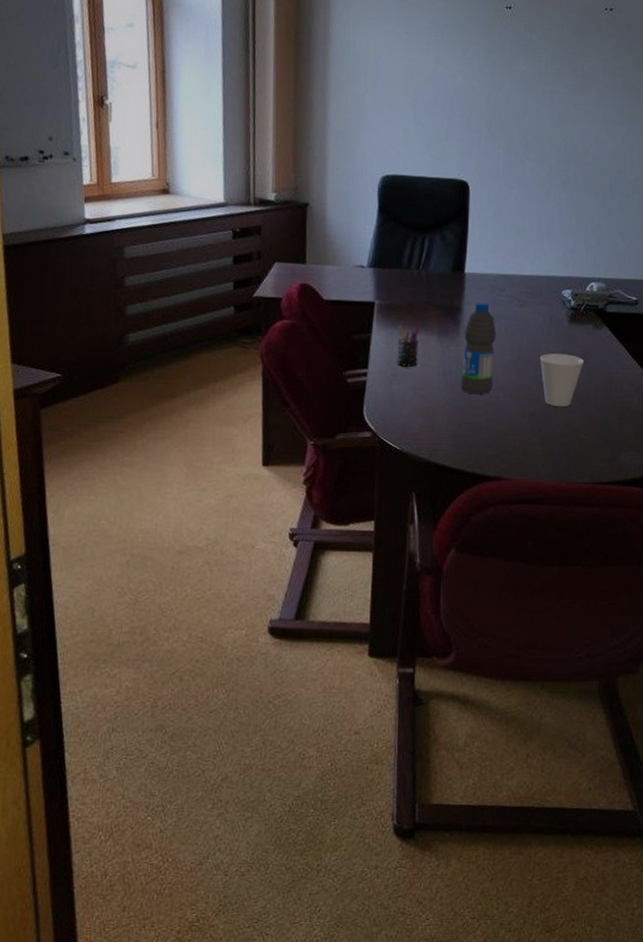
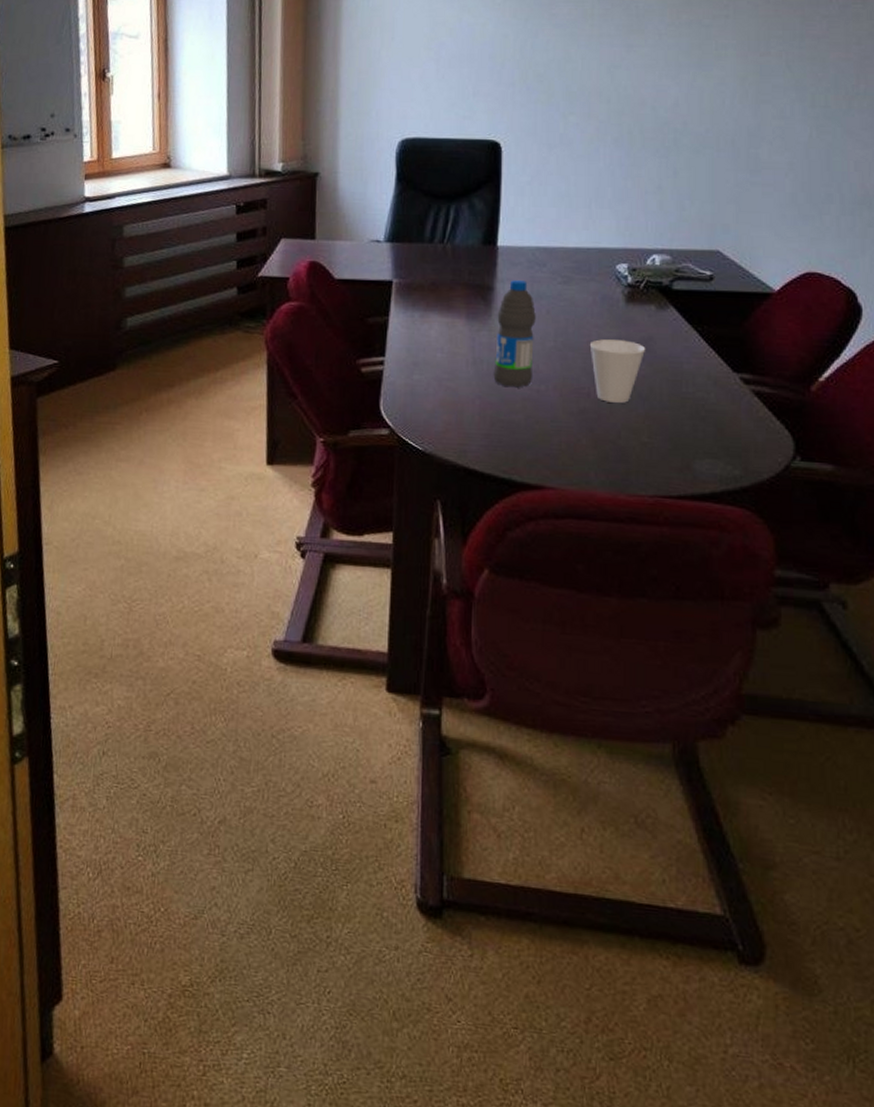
pen holder: present [397,325,420,367] -> none [418,306,445,355]

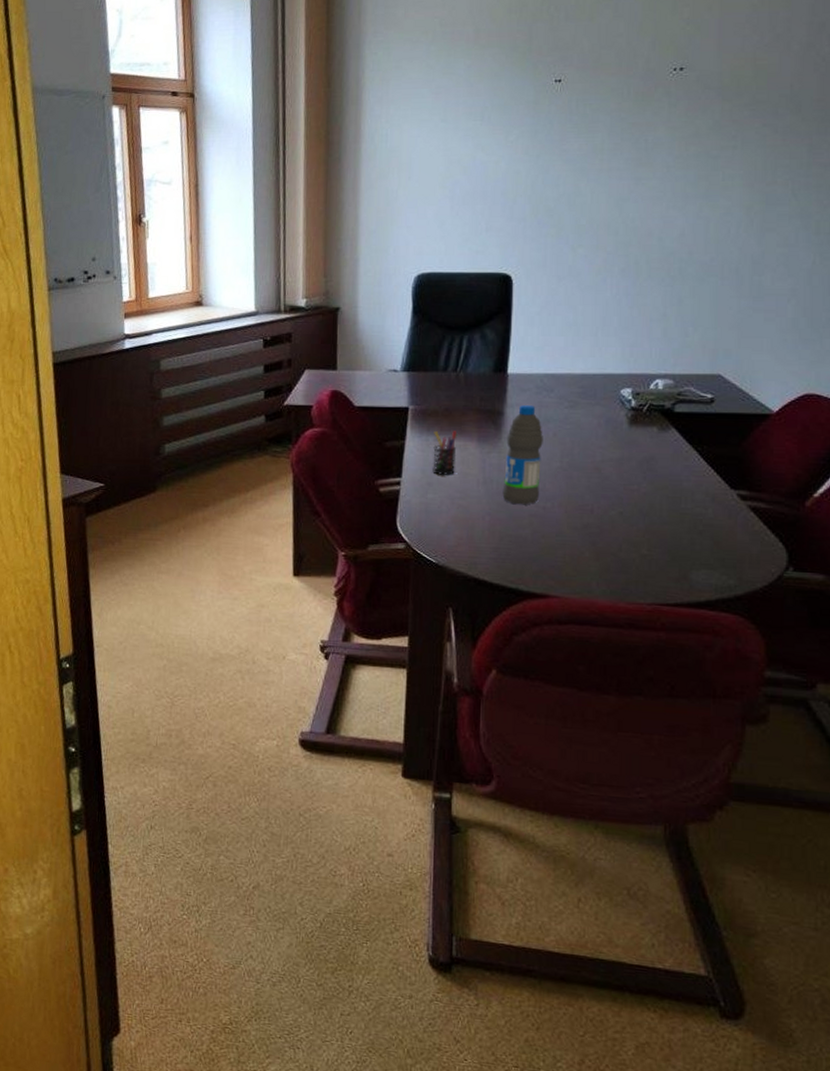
pen holder: none [418,306,445,355] -> present [432,431,457,475]
cup: present [589,339,646,403] -> none [593,459,648,519]

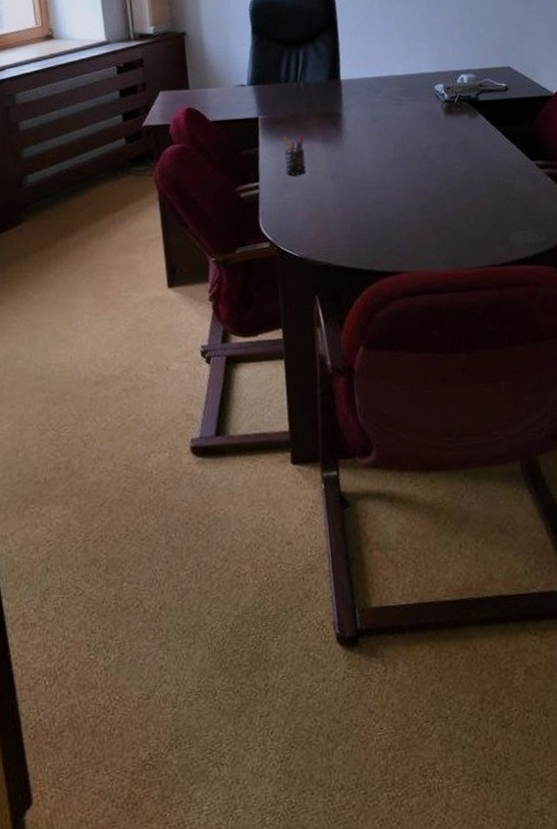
water bottle: present [502,405,543,505] -> none [346,106,380,195]

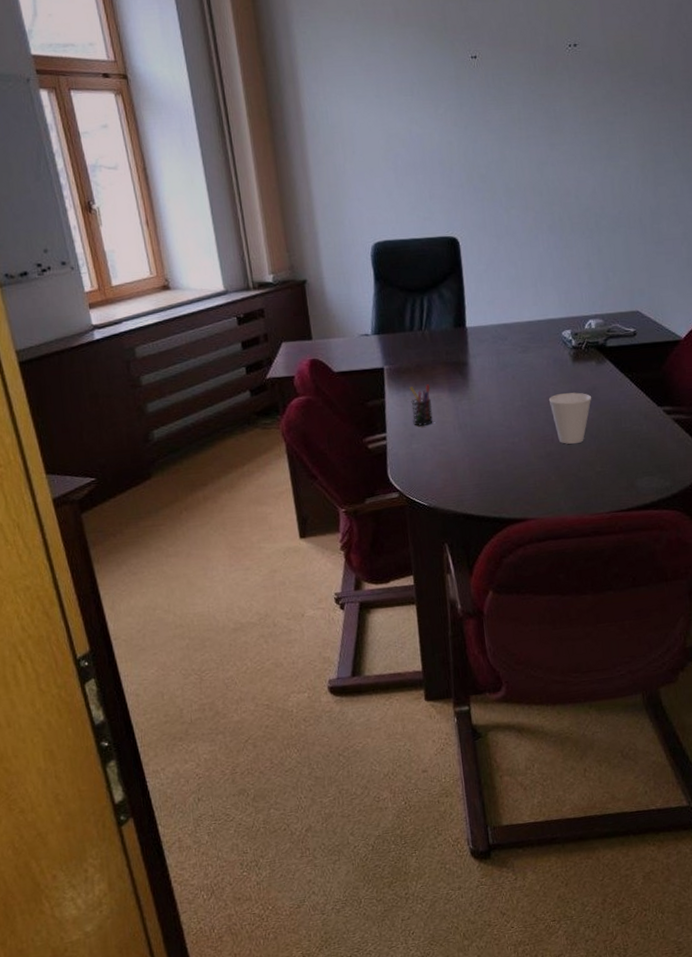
cup: none [421,145,465,197] -> present [548,392,592,444]

